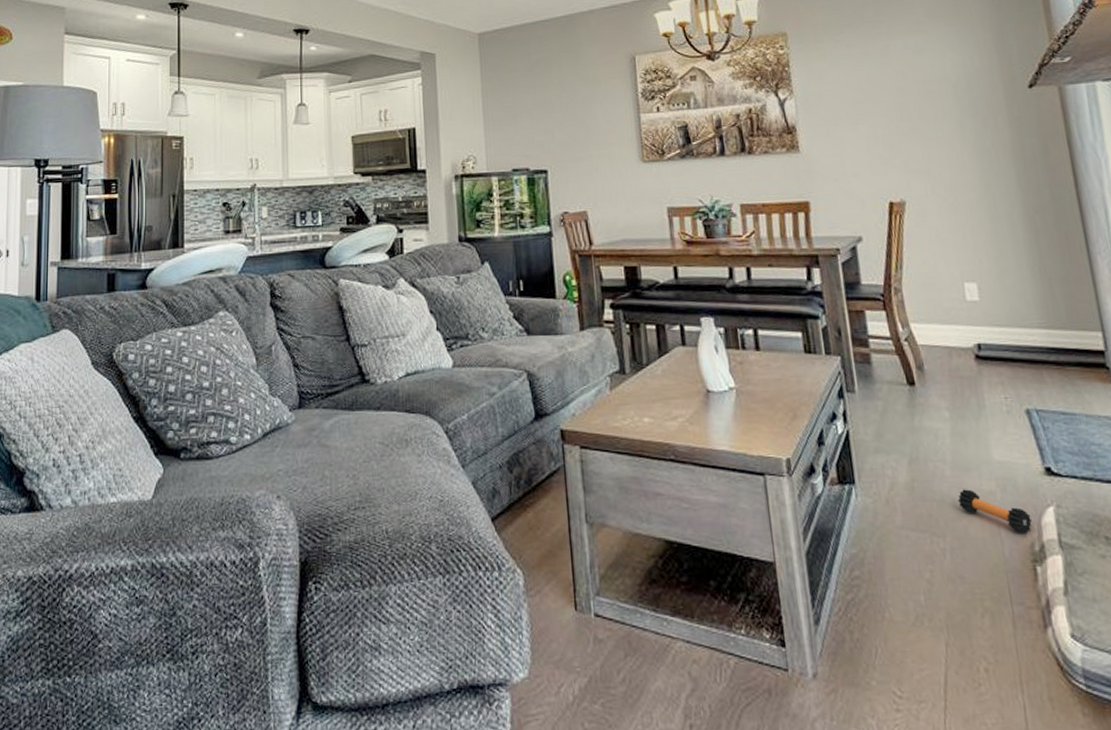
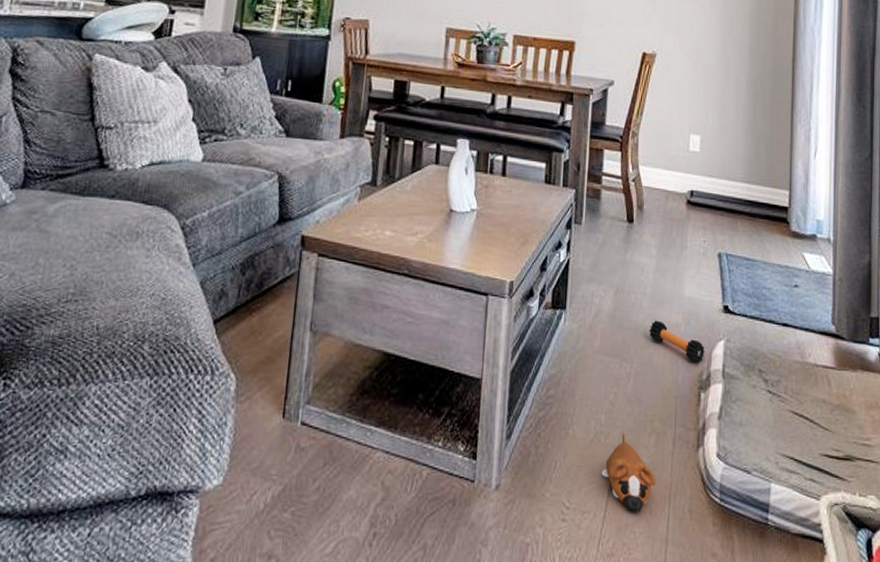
dog toy: none [932,614,1002,701] -> present [601,433,656,512]

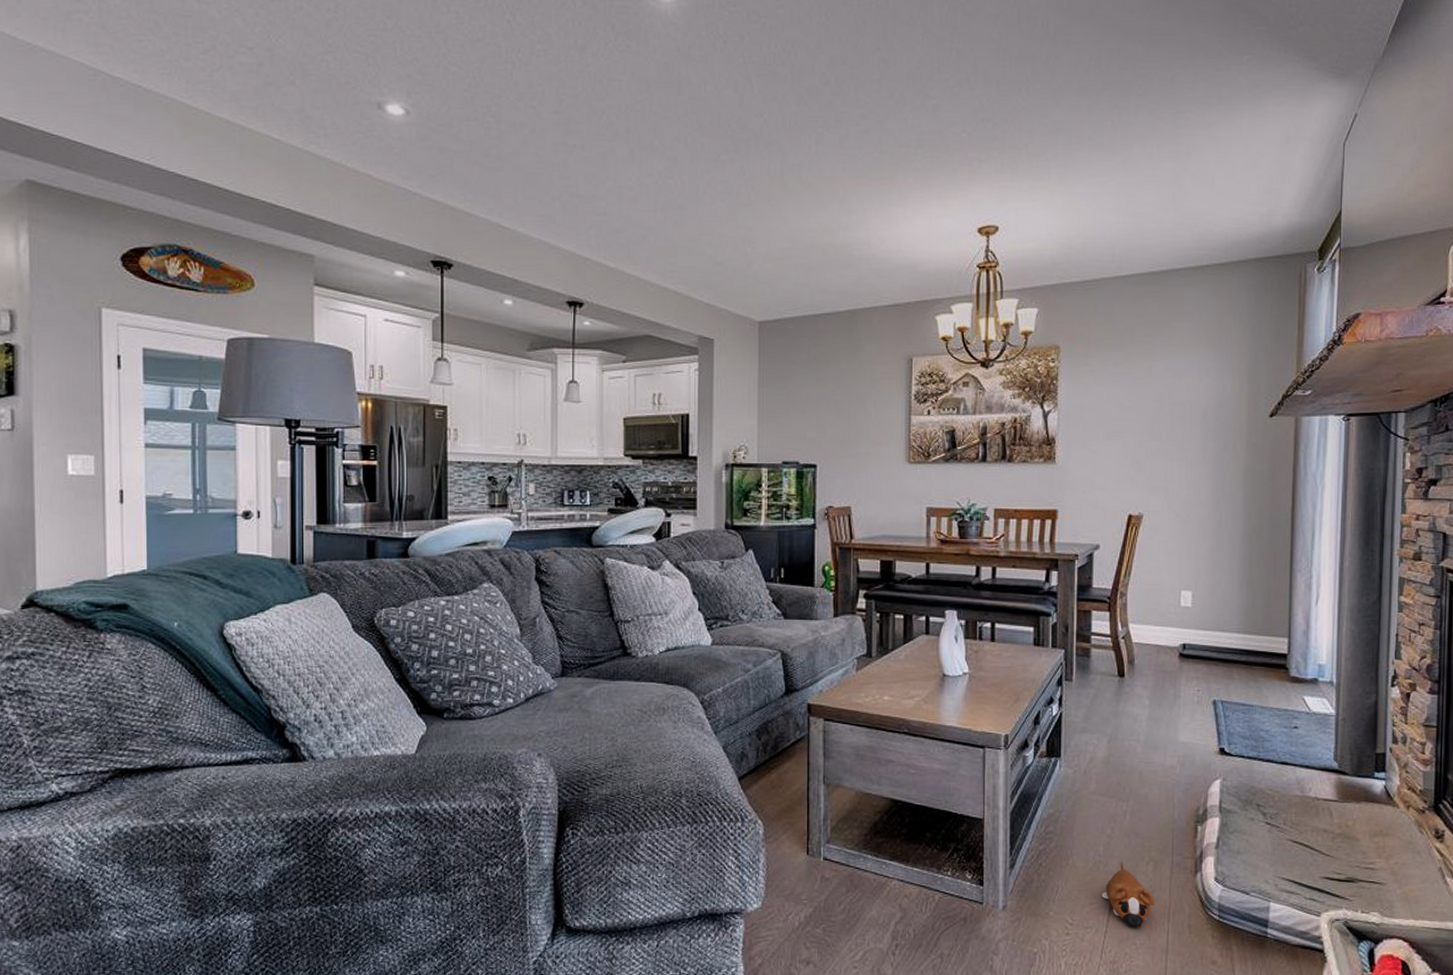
dog toy: present [648,320,705,363] -> none [1143,764,1201,800]

